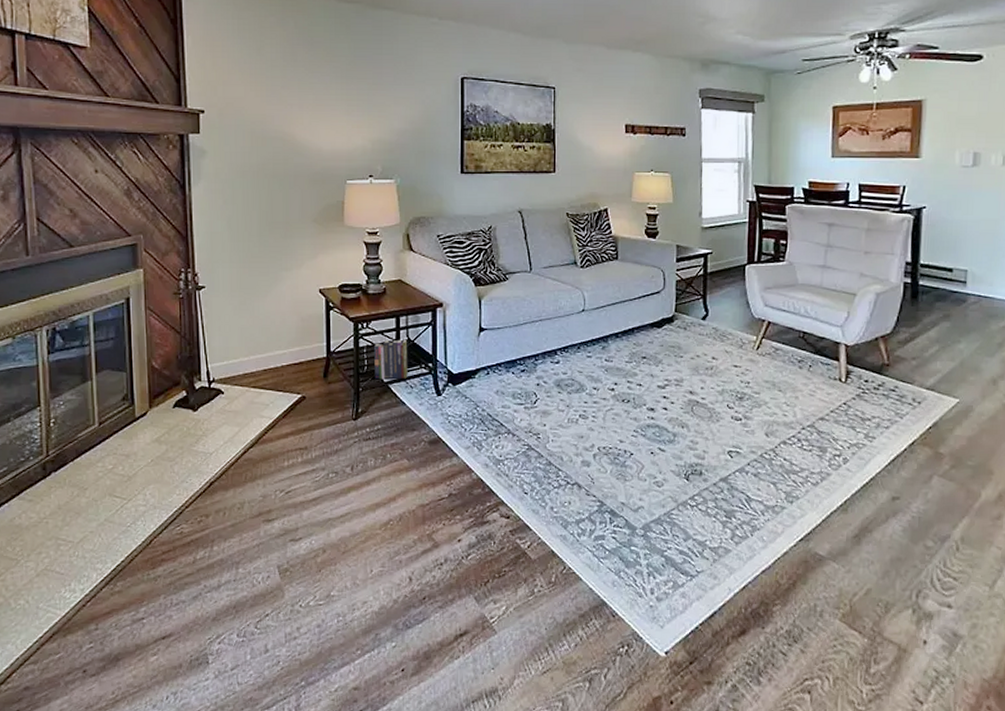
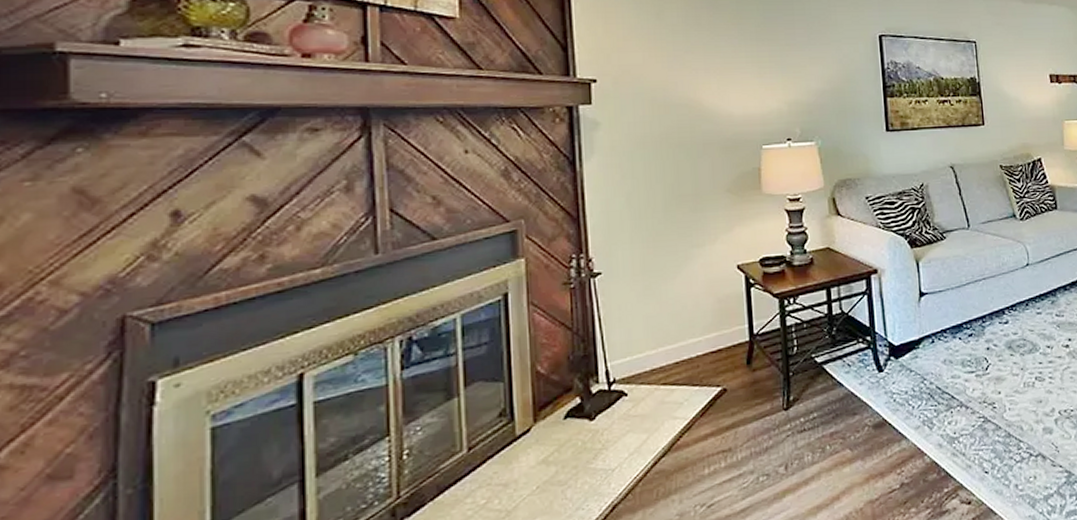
books: present [373,339,408,380] -> none [803,312,844,361]

